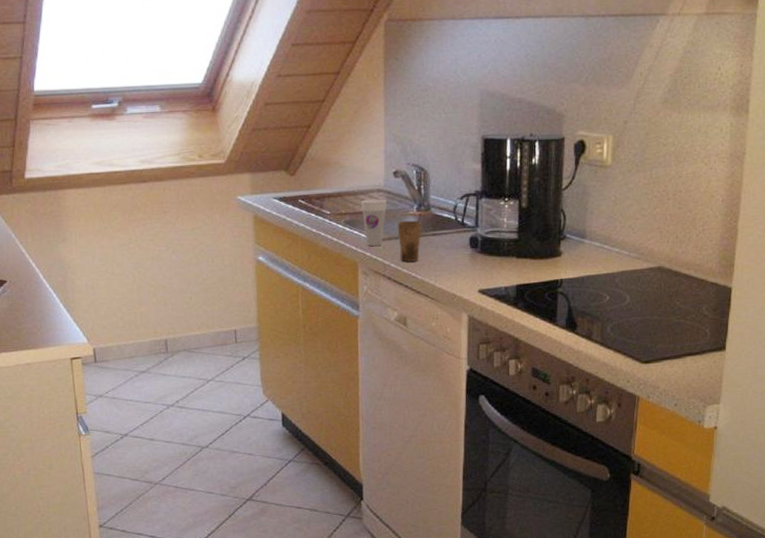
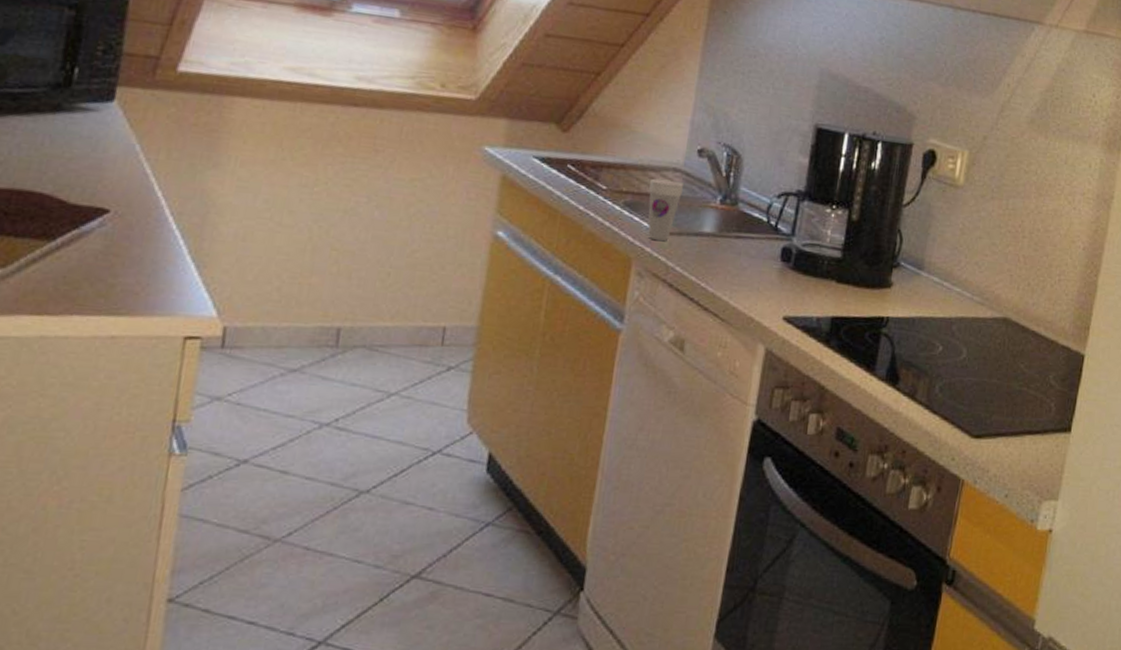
cup: present [397,213,422,262] -> none [689,207,726,268]

